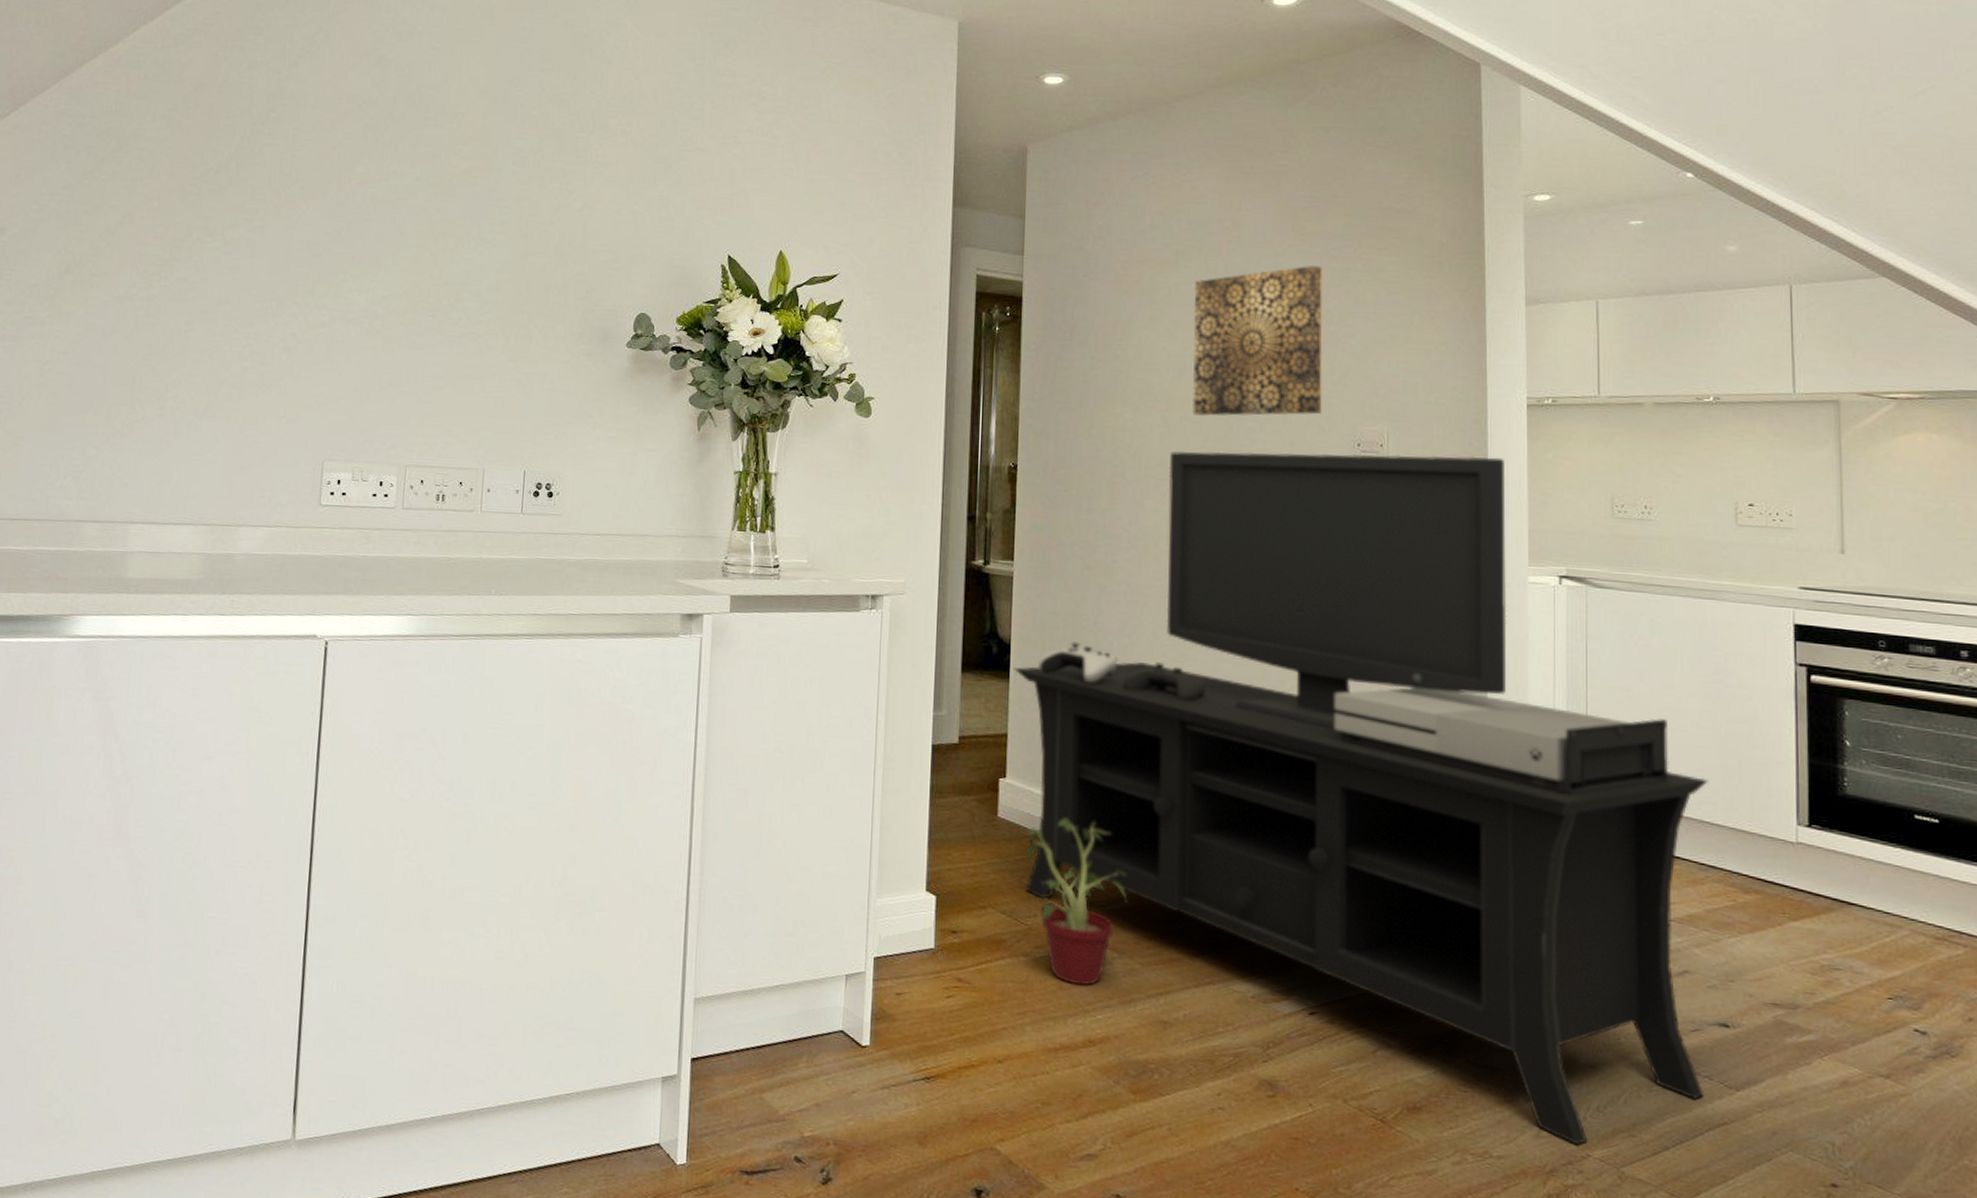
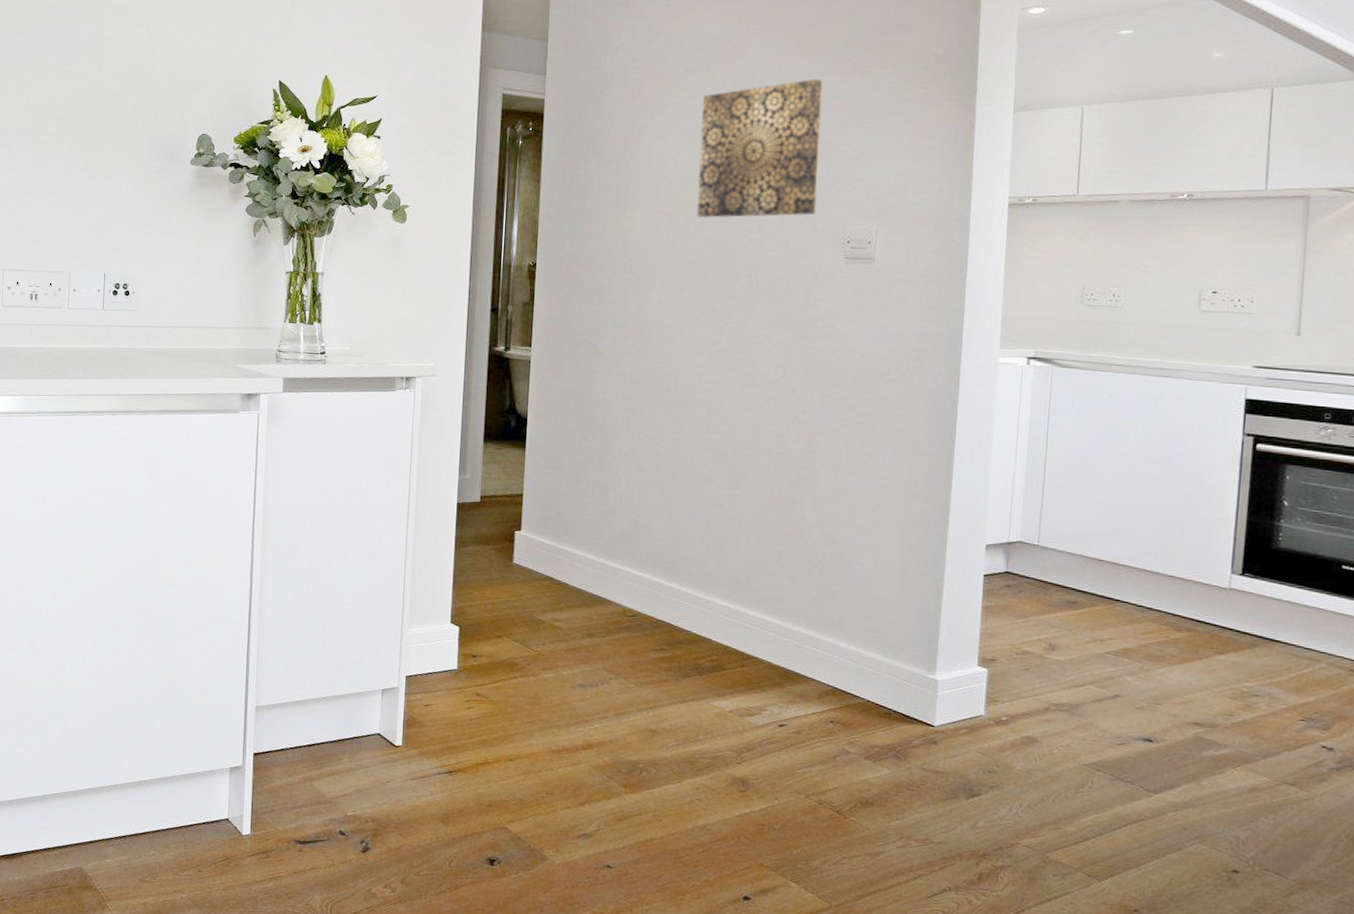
media console: present [1014,450,1708,1146] -> none [530,249,1152,835]
potted plant: present [1026,818,1128,987] -> none [537,564,624,701]

